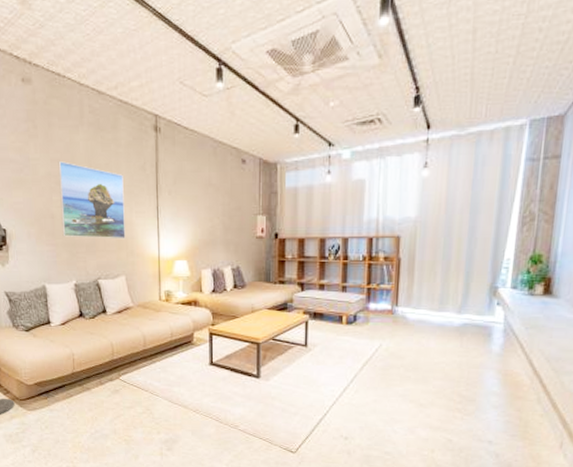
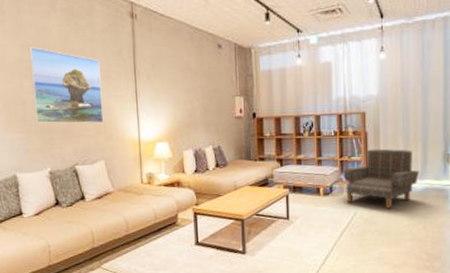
armchair: none [369,277,459,343] -> present [343,148,419,209]

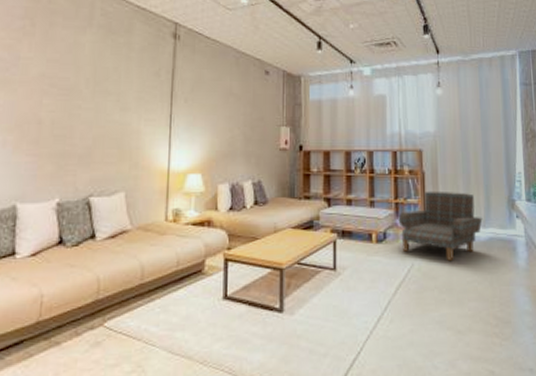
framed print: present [29,47,104,124] -> none [49,62,134,150]

